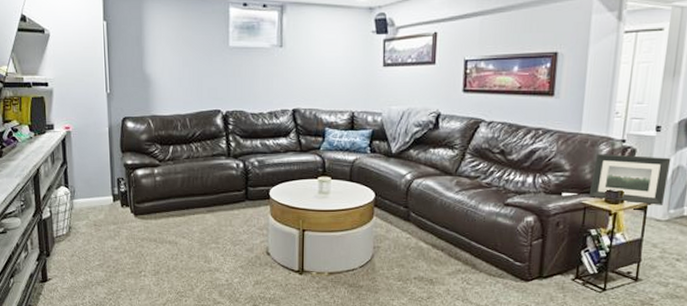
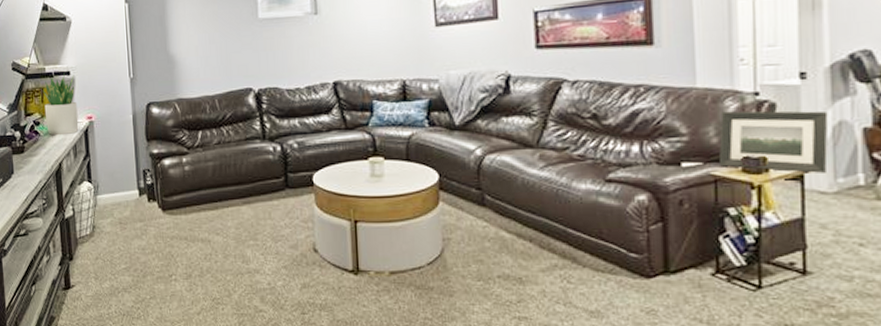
planter: none [20,85,56,143] -> present [42,74,79,136]

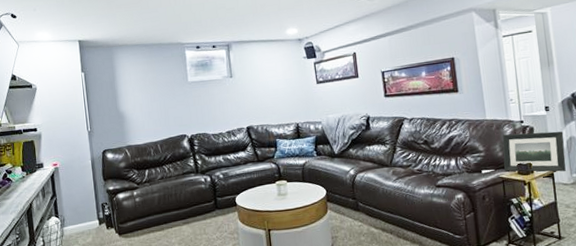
planter: present [42,74,79,136] -> none [13,131,46,181]

